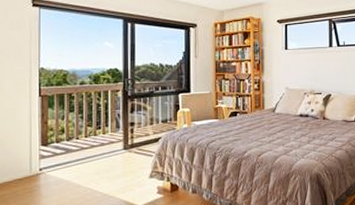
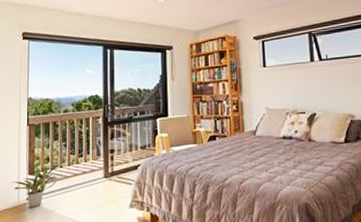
potted plant: none [21,137,80,178] -> present [11,165,64,208]

